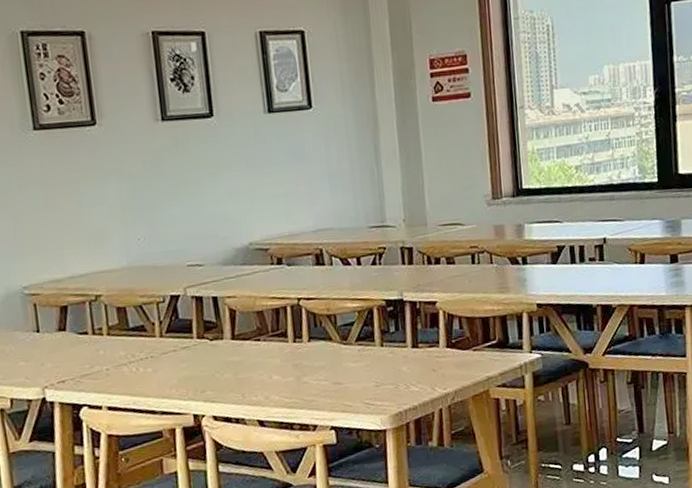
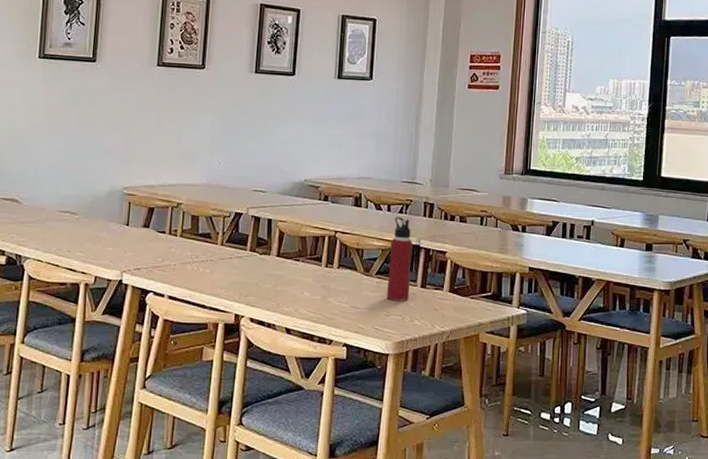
water bottle: none [367,269,400,369] -> present [387,217,414,301]

